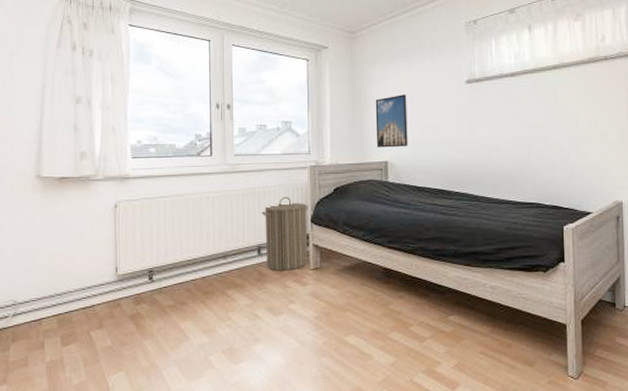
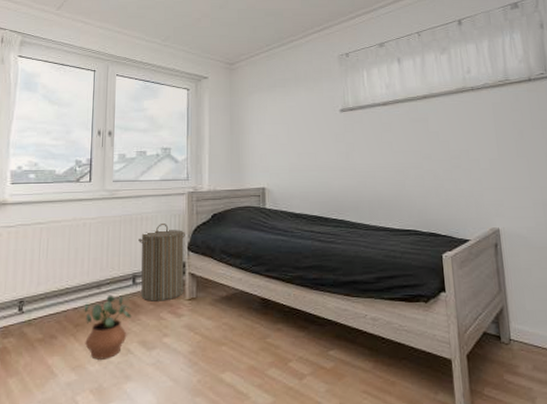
potted plant: none [212,265,258,324] -> present [84,294,132,360]
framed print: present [375,94,408,148] -> none [253,122,285,174]

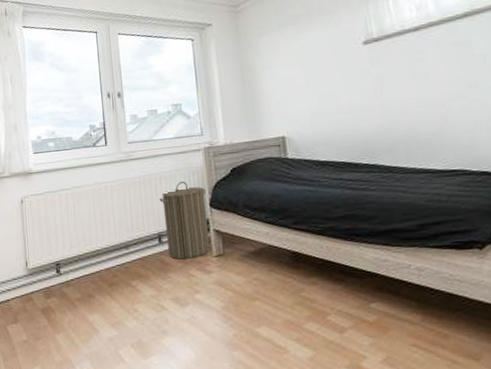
potted plant: present [84,294,132,360] -> none [115,254,162,317]

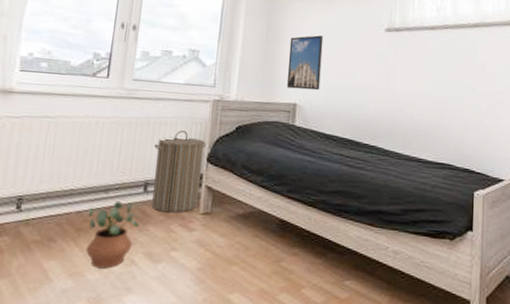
potted plant: none [115,254,162,317] -> present [86,200,140,269]
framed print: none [265,63,306,123] -> present [286,35,324,91]

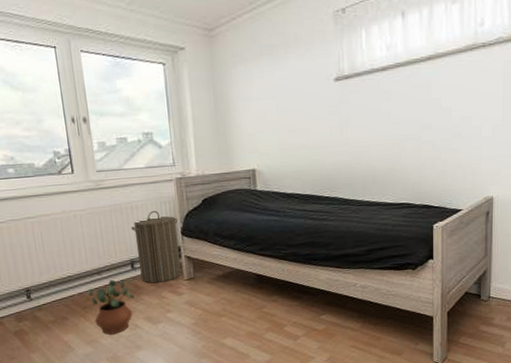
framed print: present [286,35,324,91] -> none [239,97,276,156]

